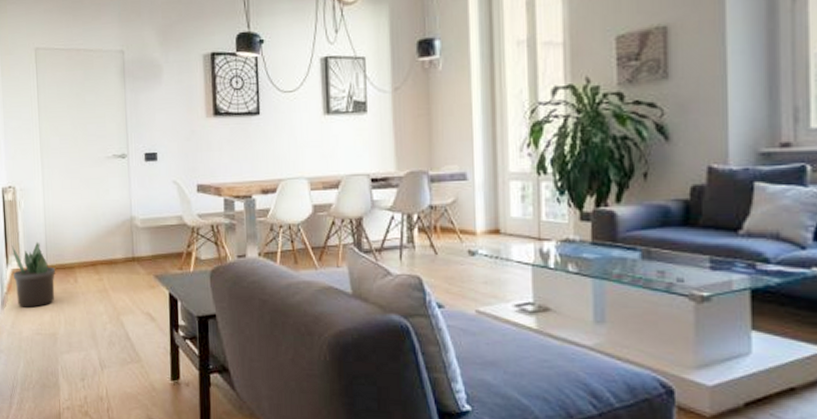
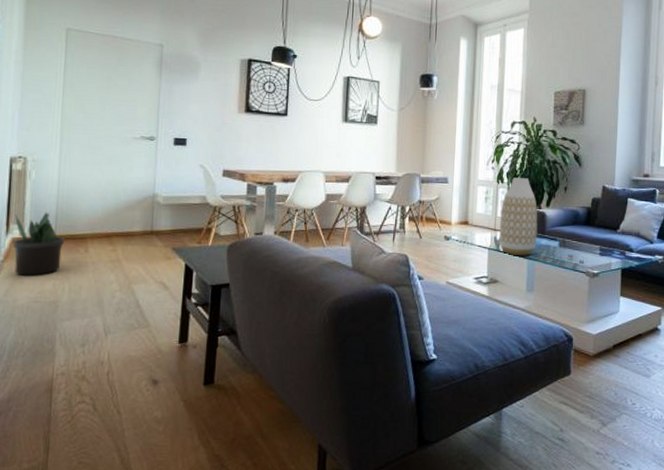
vase: none [545,164,605,275] -> present [499,177,538,257]

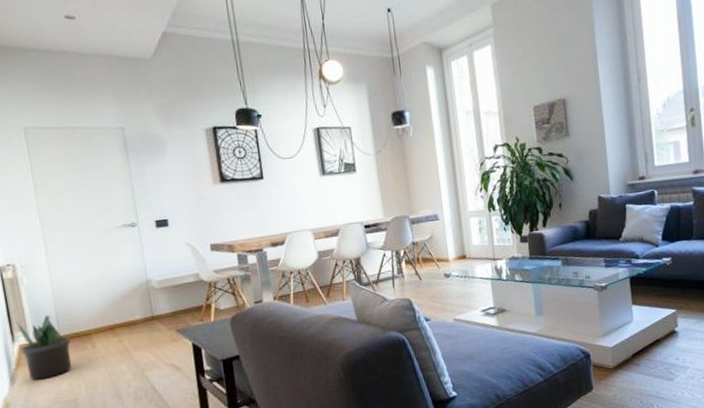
vase: present [499,177,538,257] -> none [497,201,539,282]

